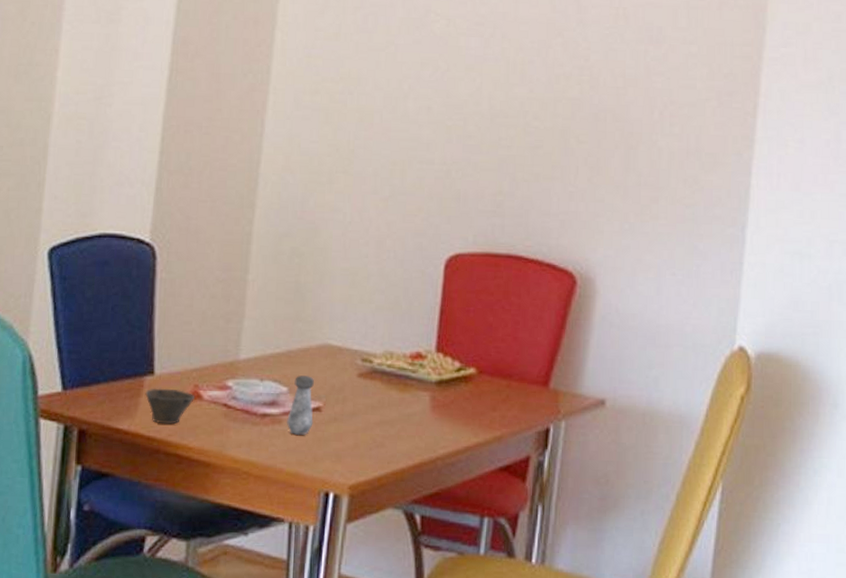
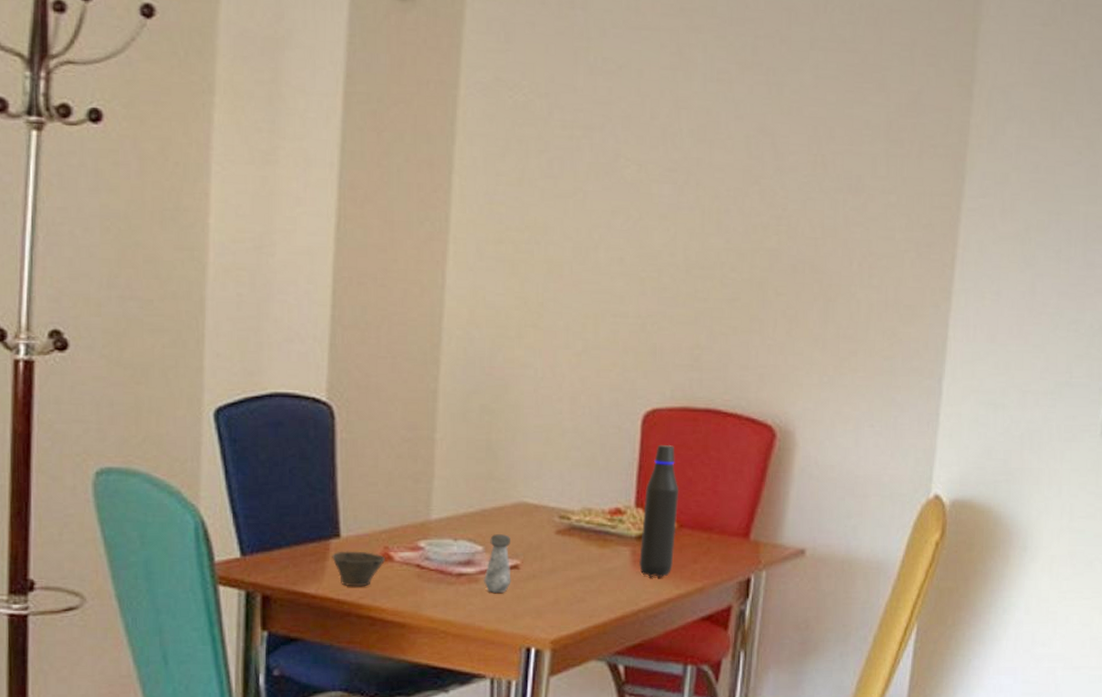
water bottle: none [438,290,480,425] -> present [639,445,679,578]

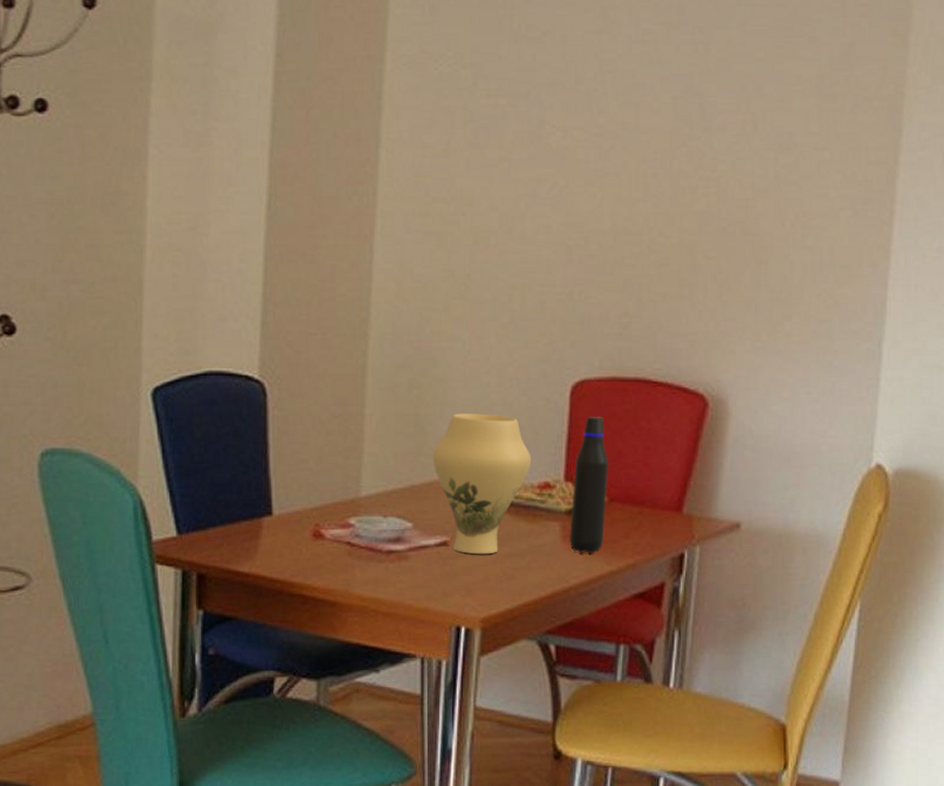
cup: present [332,551,386,587] -> none [264,529,317,565]
salt shaker: present [483,534,511,594] -> none [412,510,441,571]
vase: none [503,440,603,578] -> present [432,413,532,555]

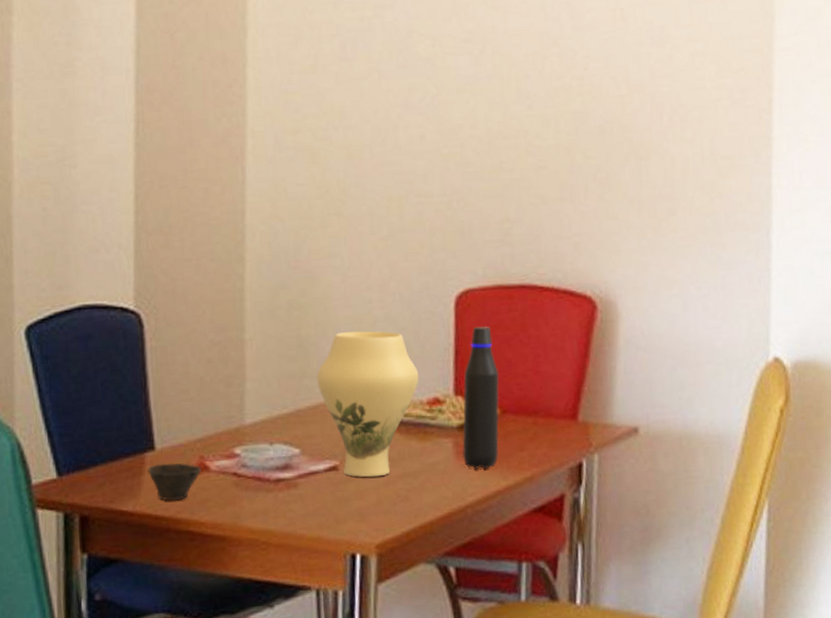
cup: none [264,529,317,565] -> present [148,463,202,501]

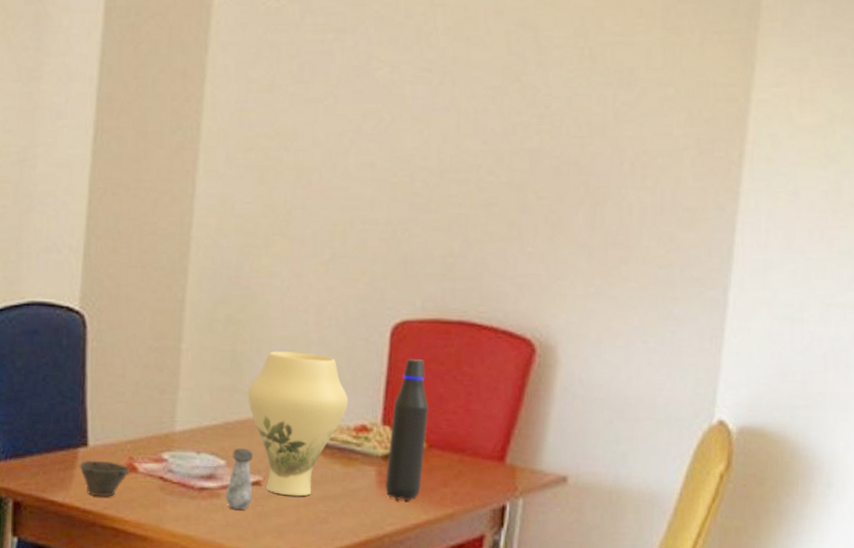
salt shaker: none [302,434,331,498] -> present [224,448,253,510]

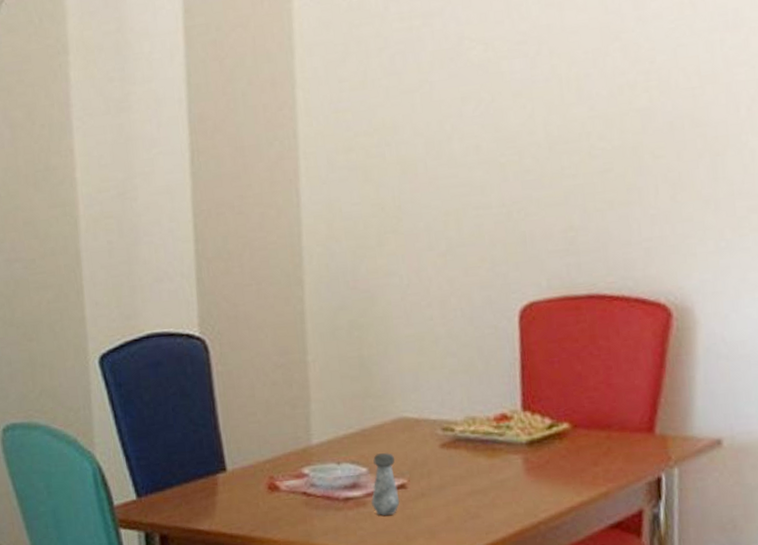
cup: present [79,460,131,497] -> none [220,483,273,520]
vase: present [247,351,349,497] -> none [380,348,485,495]
water bottle: present [385,359,429,501] -> none [531,339,571,486]

